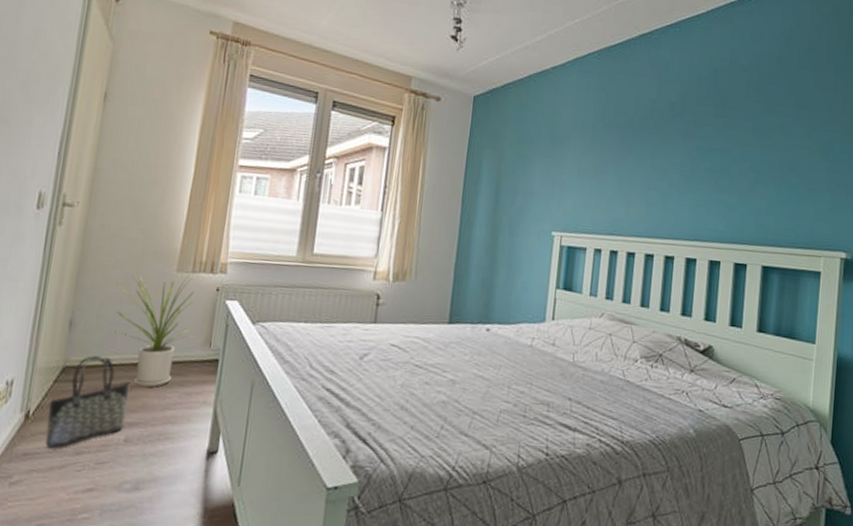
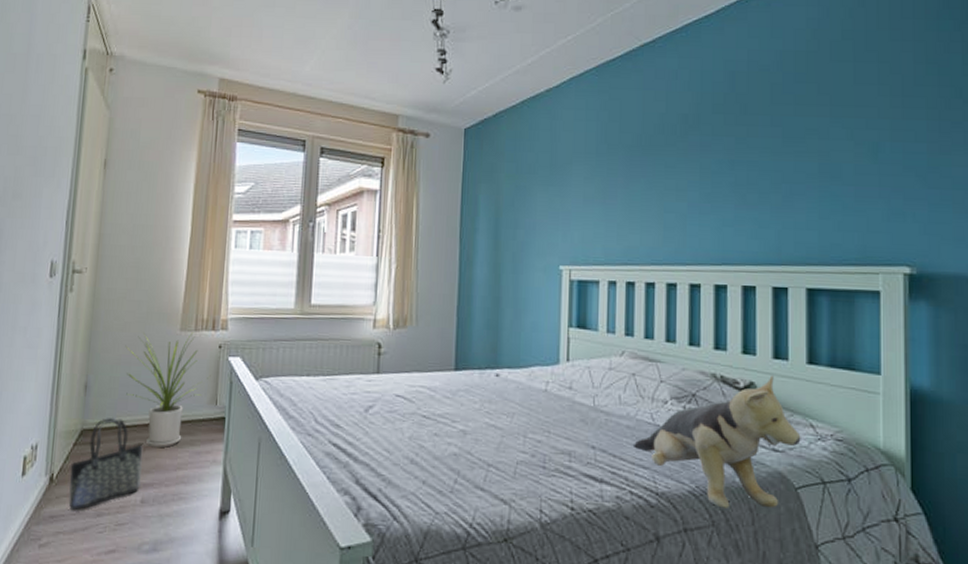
plush toy: none [605,340,747,457] -> present [634,375,801,509]

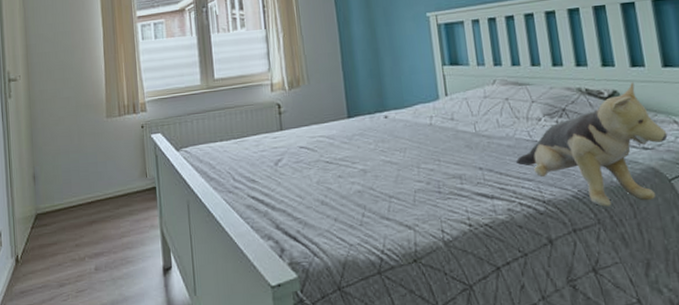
tote bag: present [68,418,143,511] -> none [31,200,92,285]
house plant: present [125,332,211,447] -> none [62,117,138,221]

